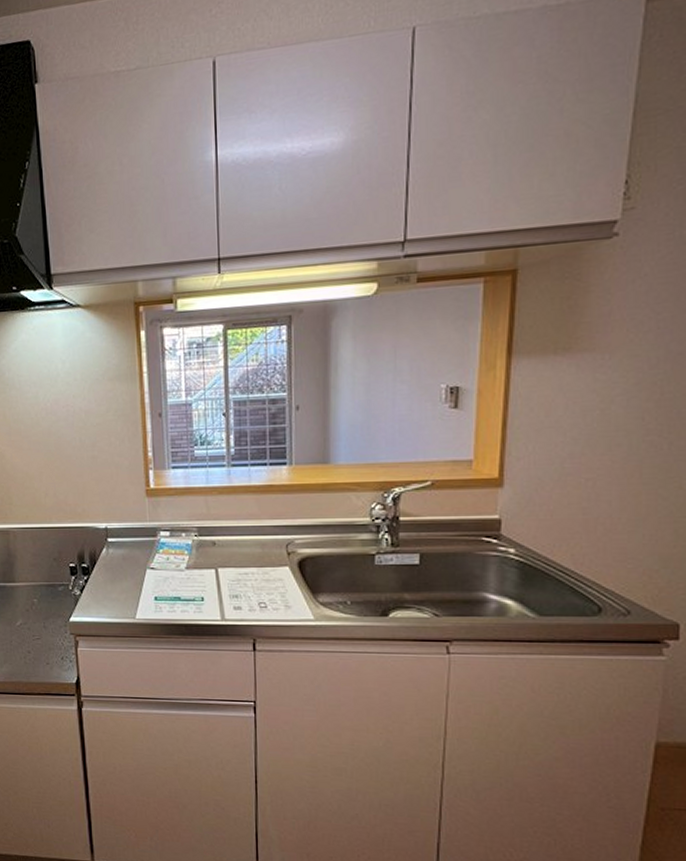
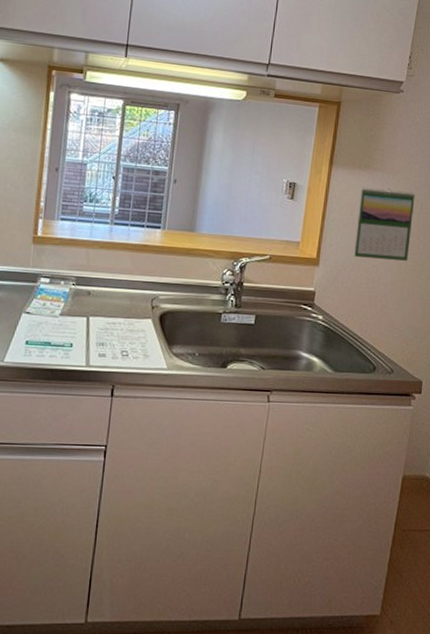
calendar: none [554,373,650,470] -> present [353,187,415,261]

